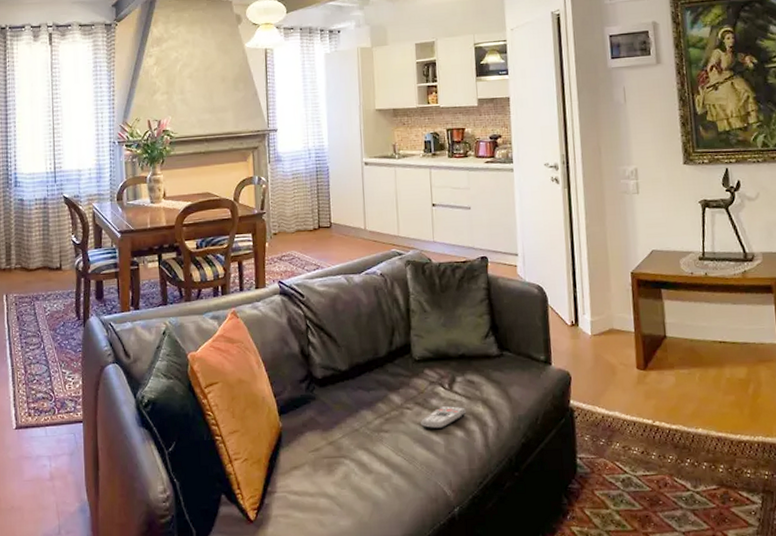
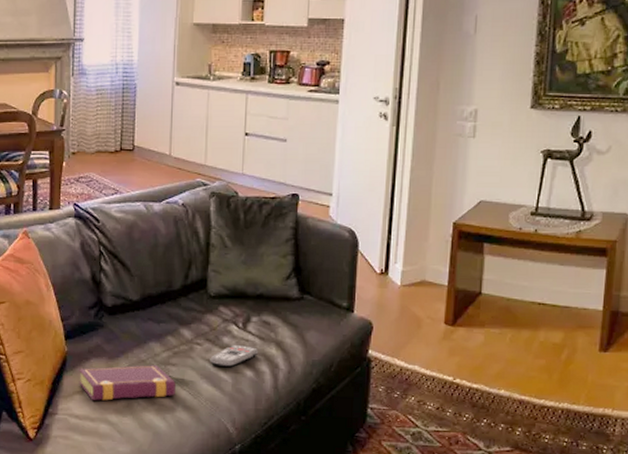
book: none [295,433,391,475] -> present [79,365,176,401]

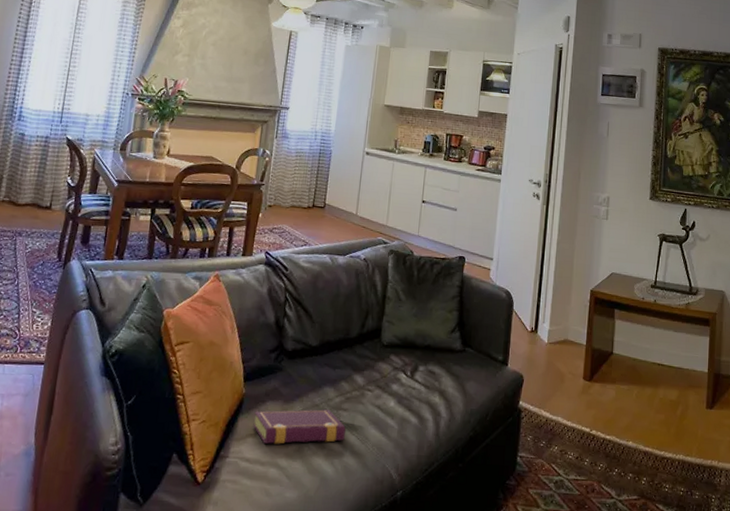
remote control: present [210,345,259,367] -> none [379,392,424,413]

